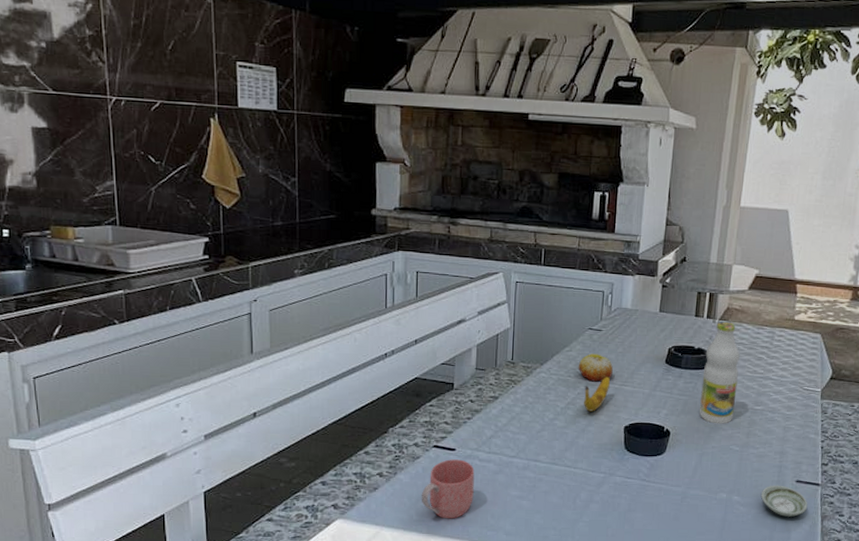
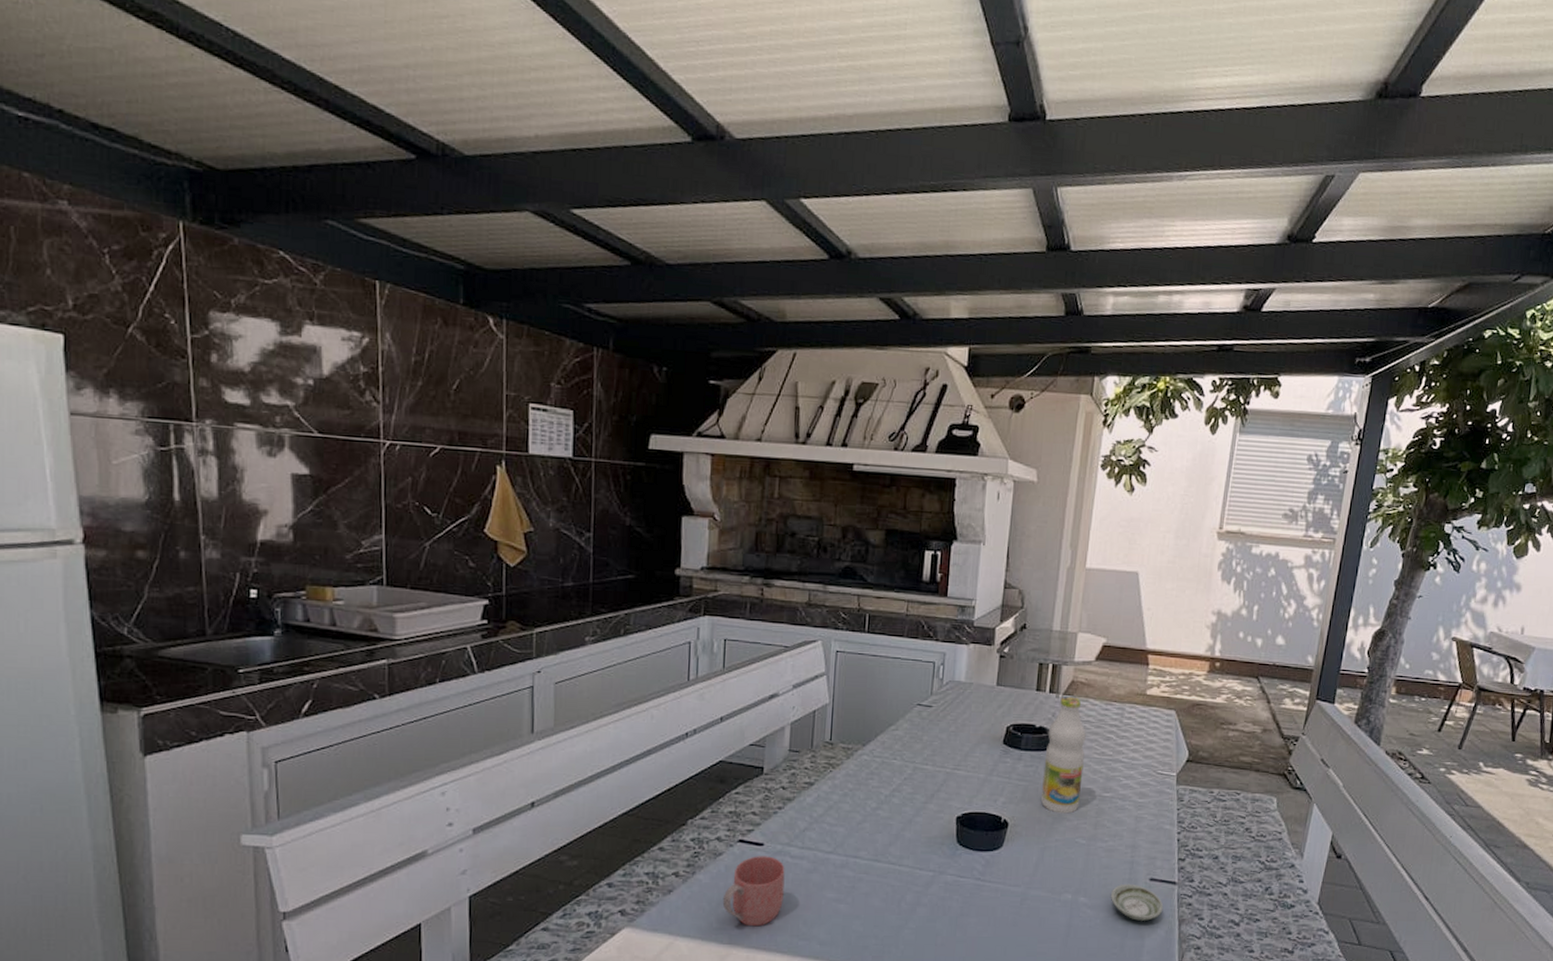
fruit: present [578,353,613,382] -> none [904,733,944,765]
banana: present [584,375,610,412] -> none [911,758,941,800]

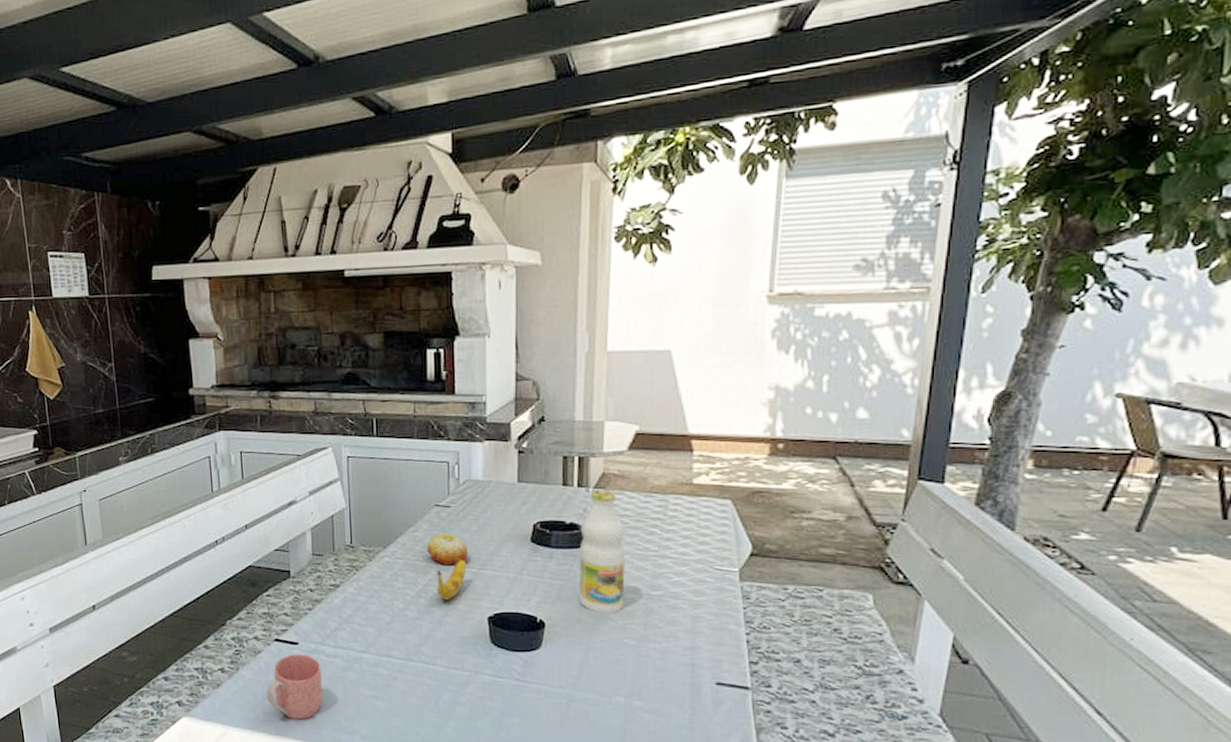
fruit: none [904,733,944,765] -> present [426,533,468,566]
banana: none [911,758,941,800] -> present [437,558,466,600]
saucer: present [1110,883,1164,921] -> none [669,687,736,728]

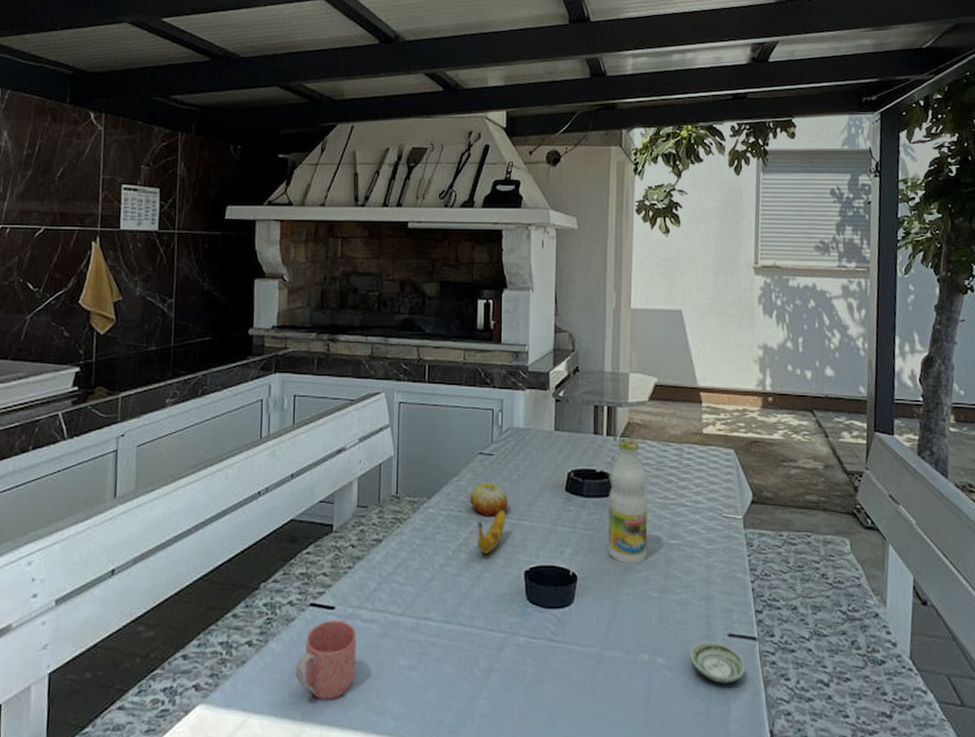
saucer: none [669,687,736,728] -> present [689,640,746,683]

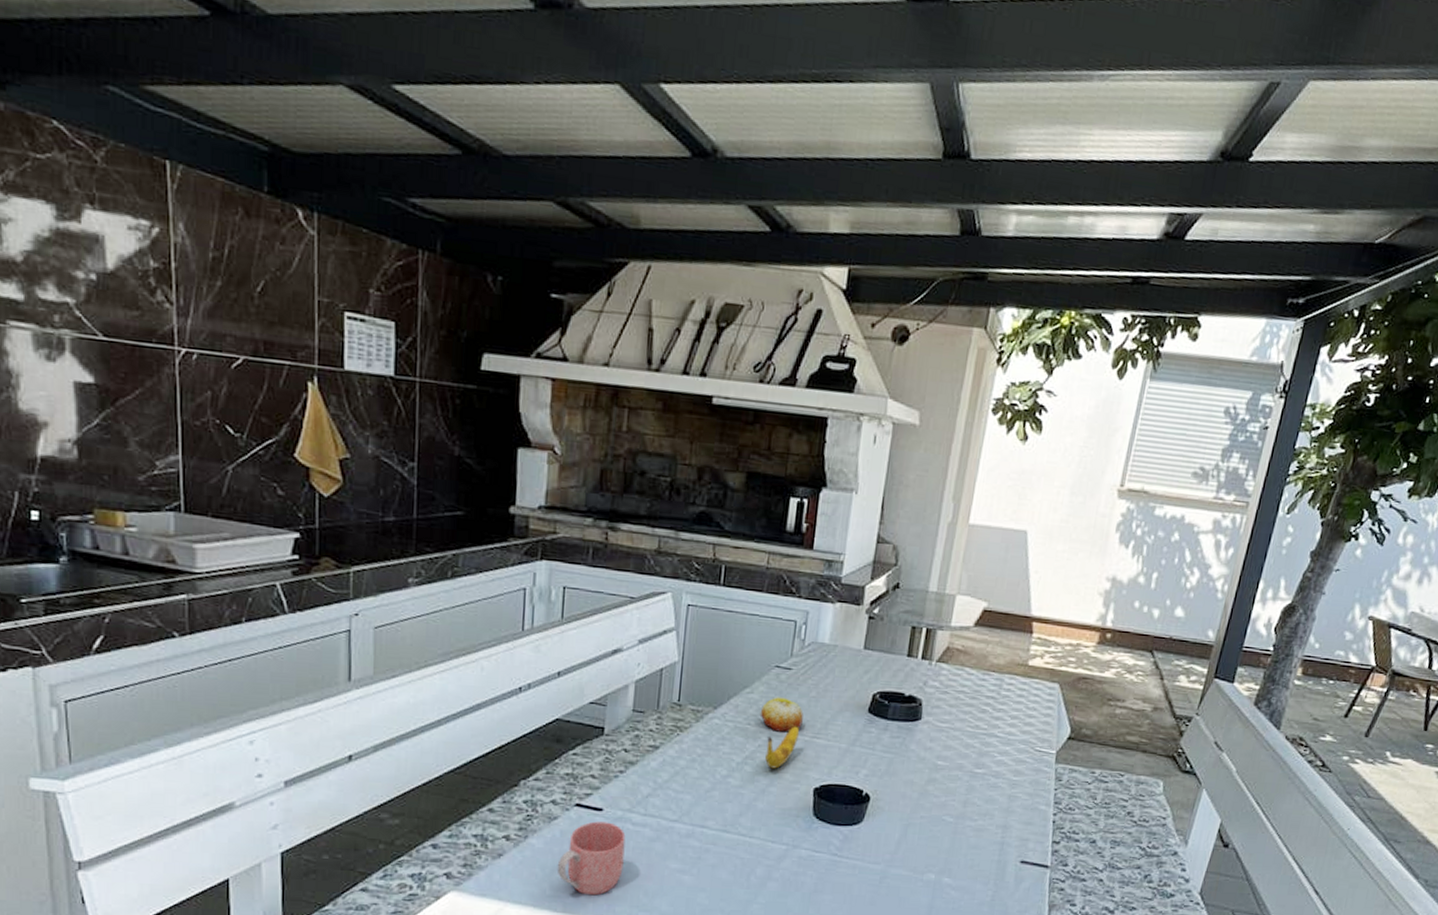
bottle: present [608,438,648,564] -> none [907,663,960,790]
saucer: present [689,640,746,683] -> none [977,865,1034,905]

